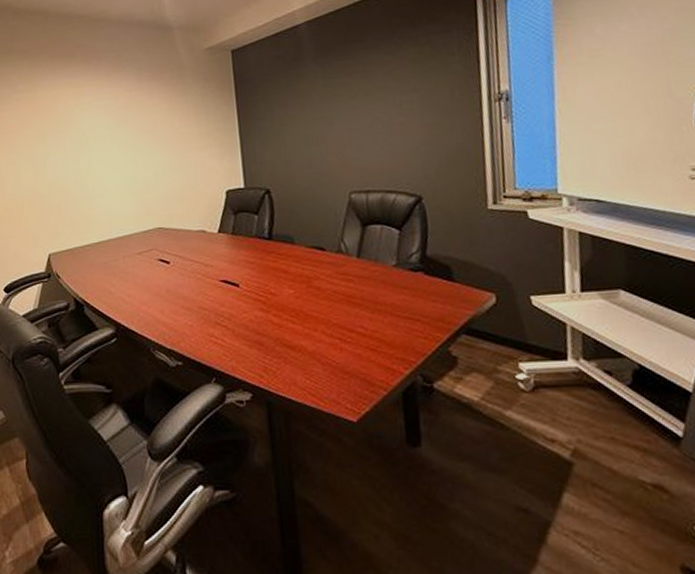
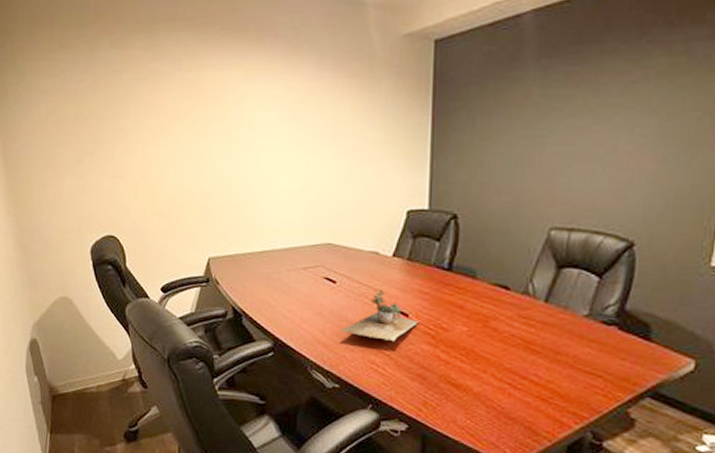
succulent plant: none [176,264,249,312] -> present [339,289,419,341]

